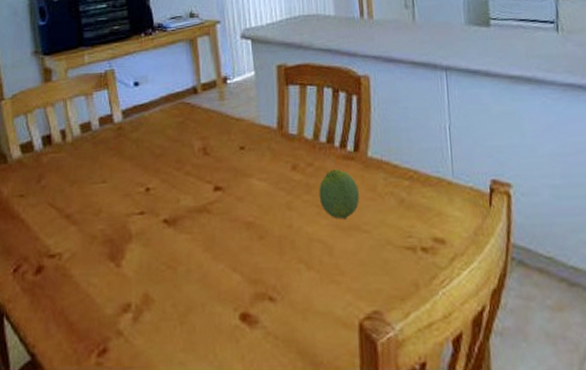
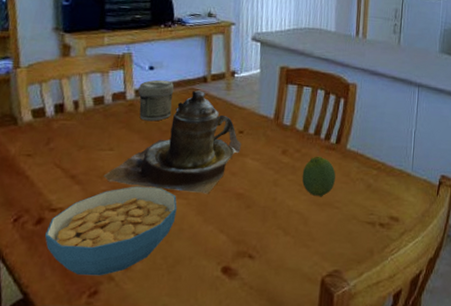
cereal bowl: none [47,221,181,331] -> present [45,186,177,276]
teapot: none [99,104,244,226] -> present [103,90,241,194]
jar: none [126,96,163,145] -> present [138,79,174,122]

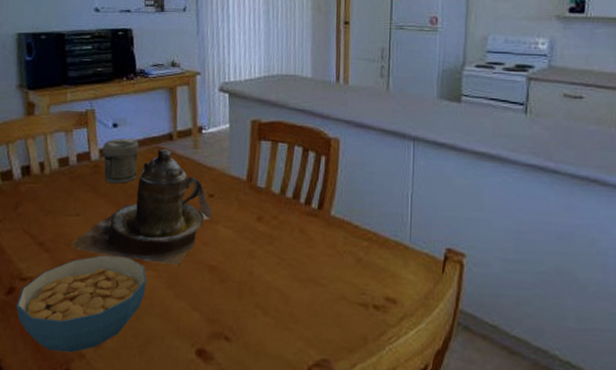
fruit: present [302,156,336,197] -> none [280,223,319,272]

